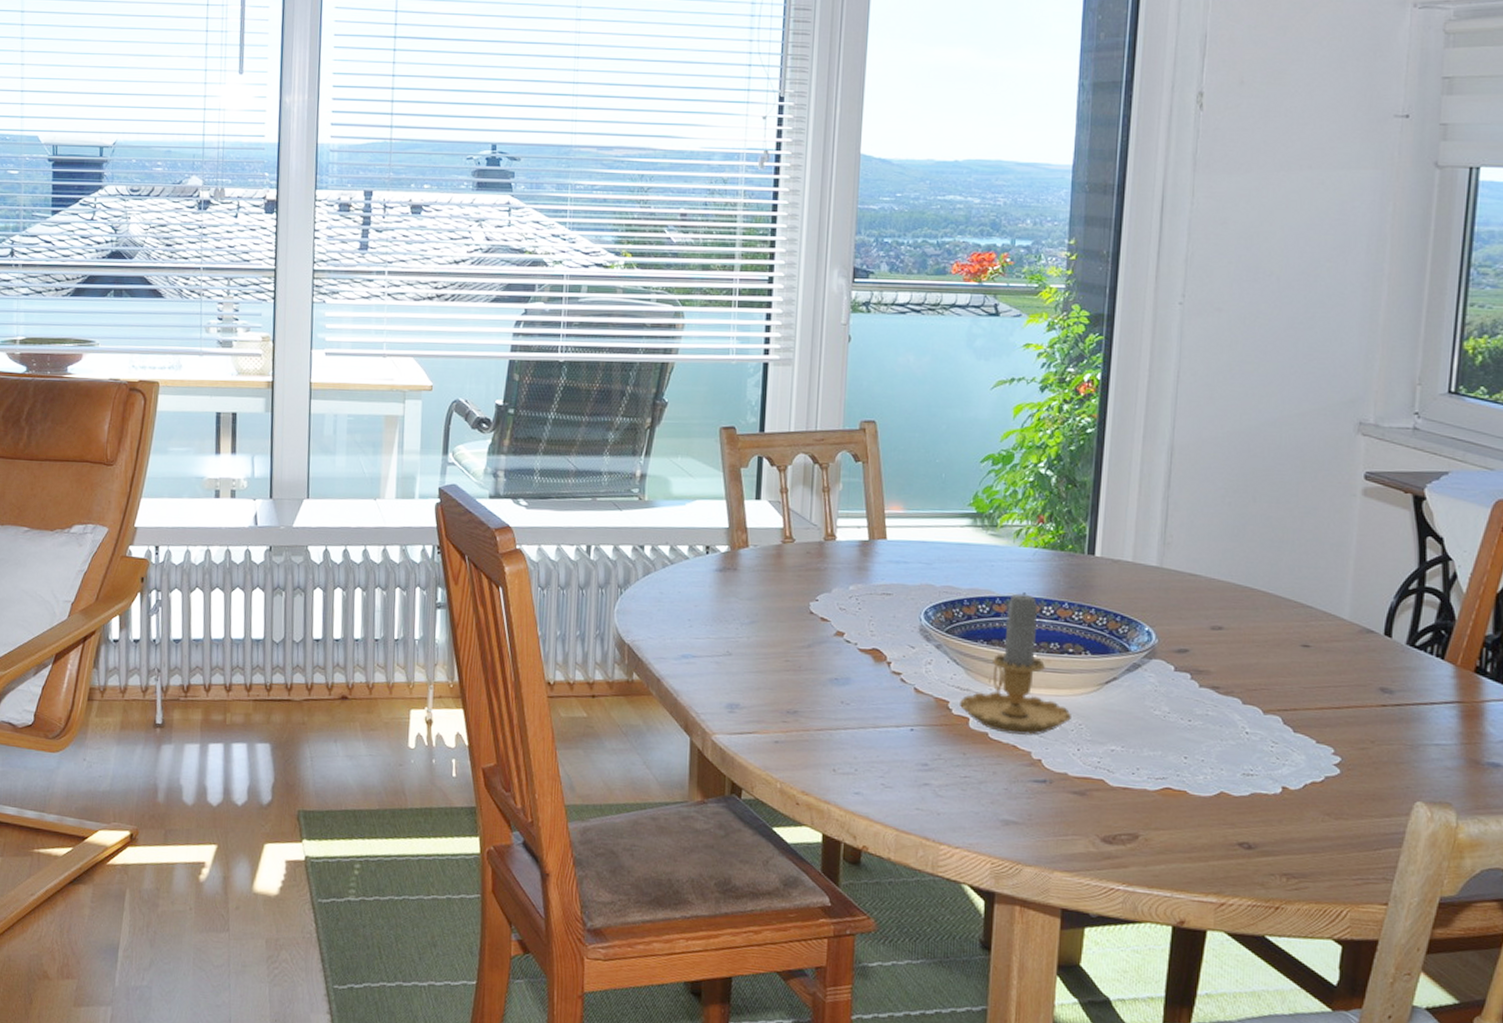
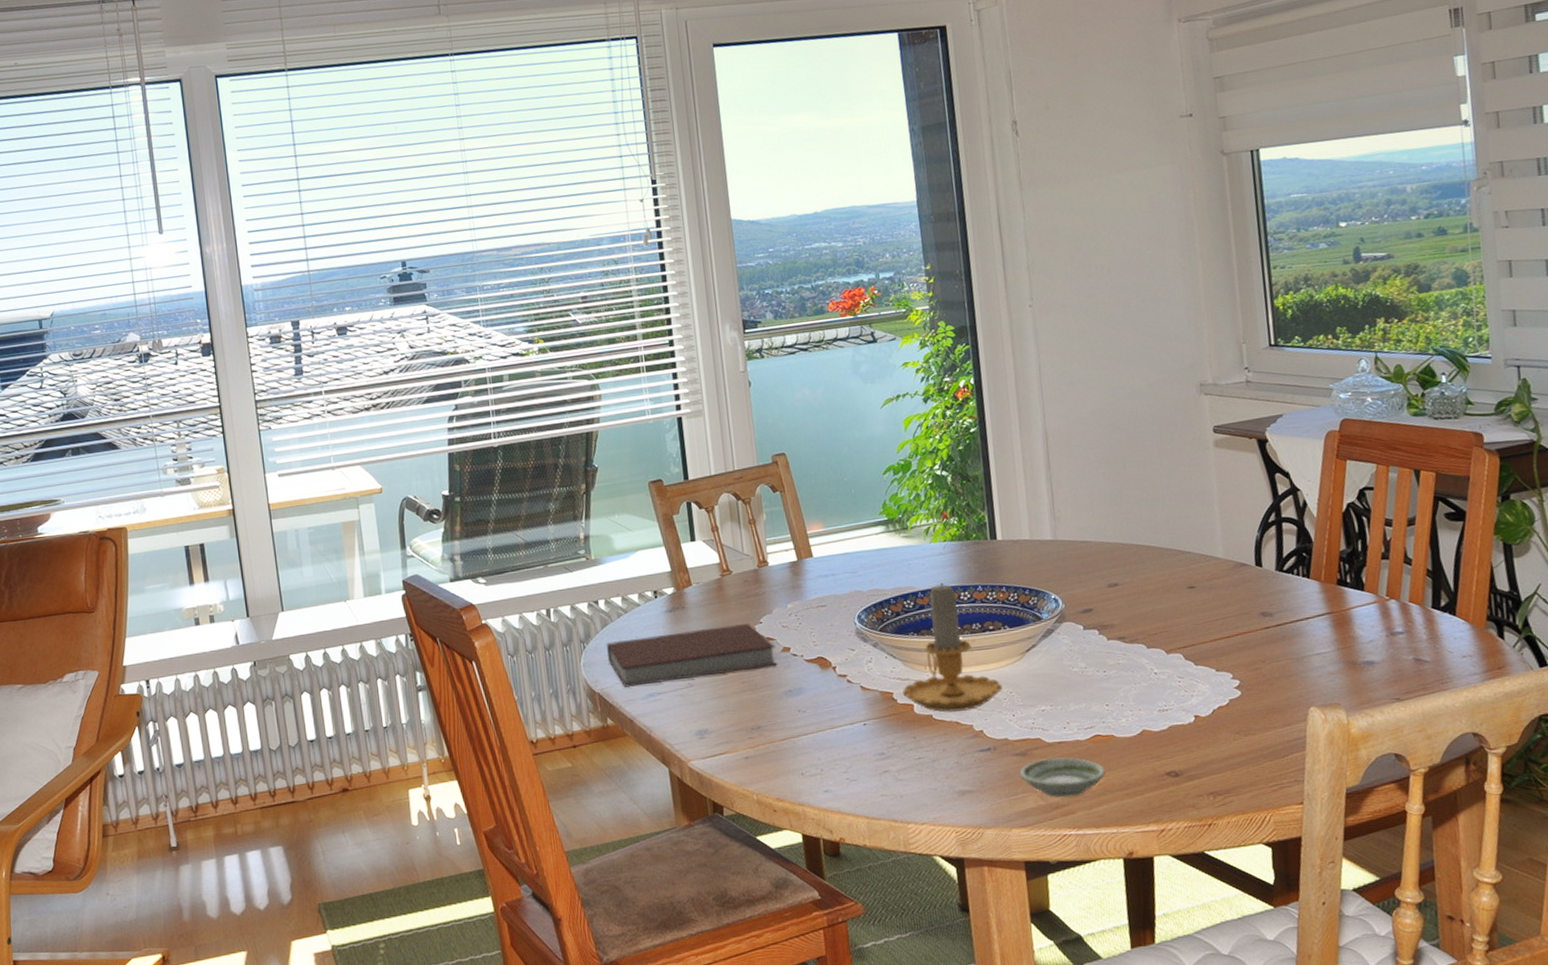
notebook: none [644,592,829,650] -> present [606,623,778,688]
saucer: none [1073,802,1170,850] -> present [1019,756,1106,798]

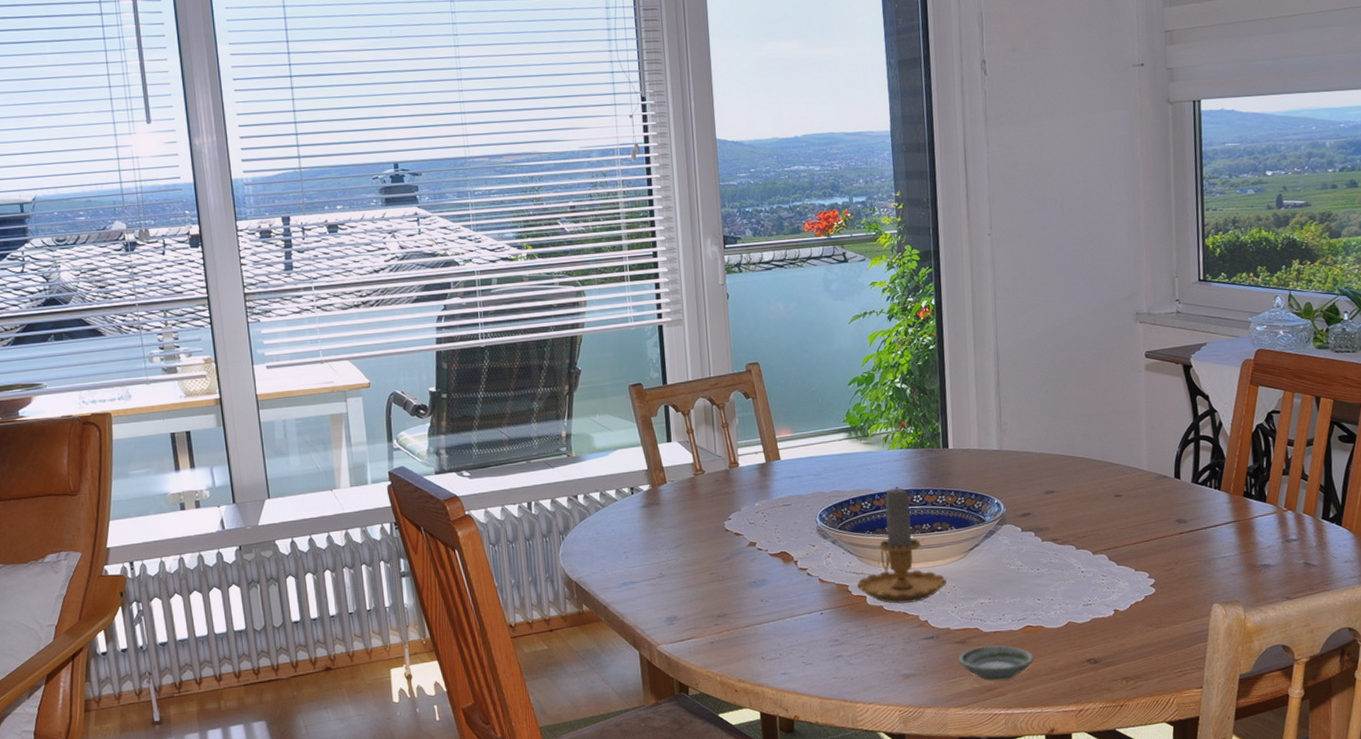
notebook: present [606,623,778,688] -> none [584,520,744,577]

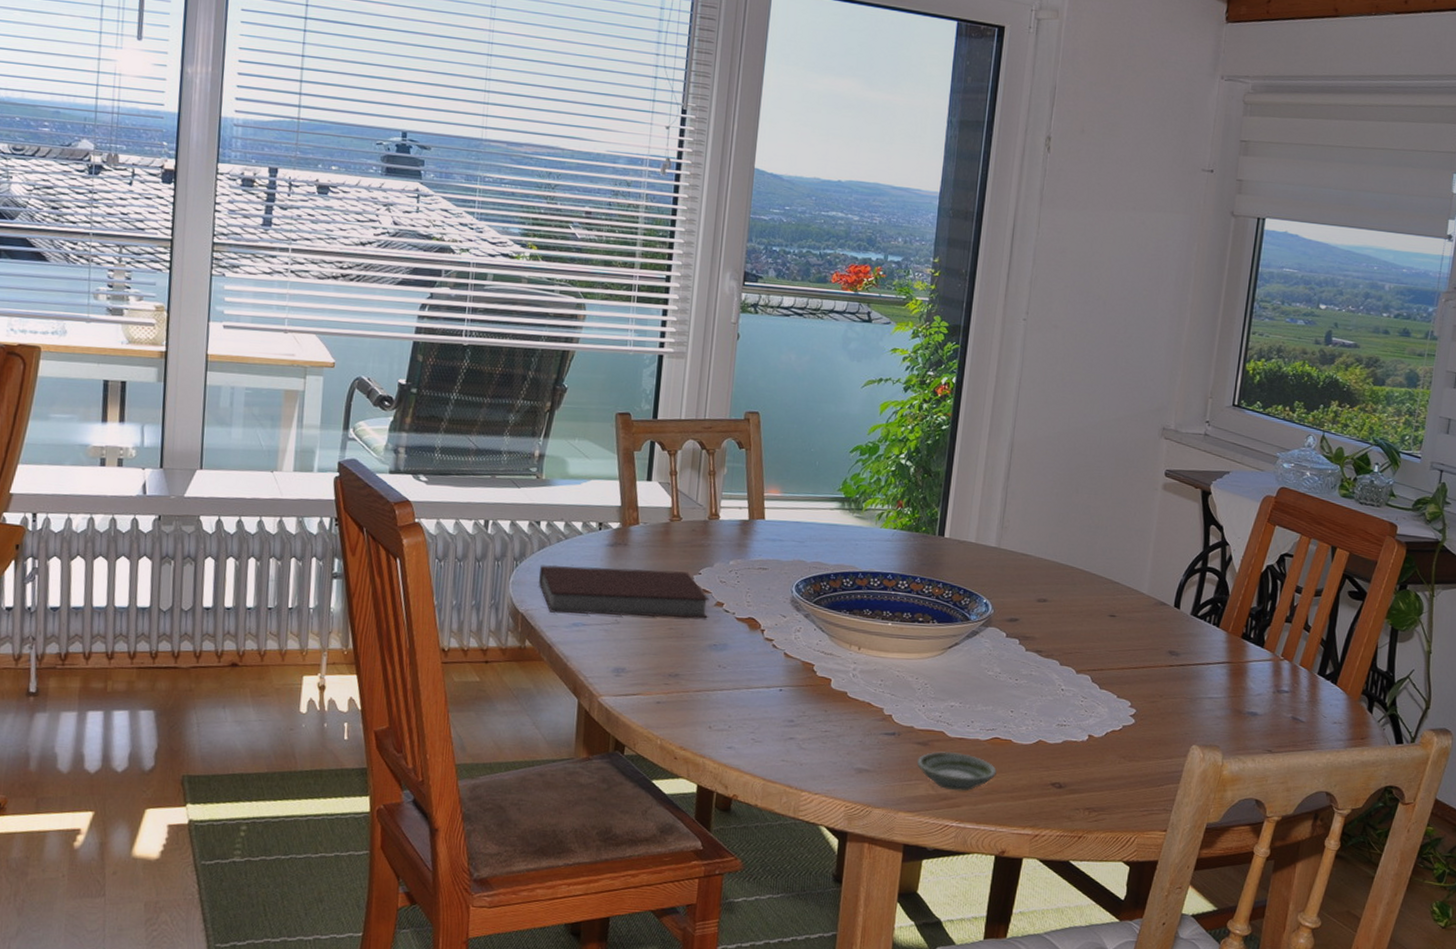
notebook: none [584,520,744,577] -> present [538,565,710,619]
candle: present [857,486,947,604] -> none [823,568,919,694]

